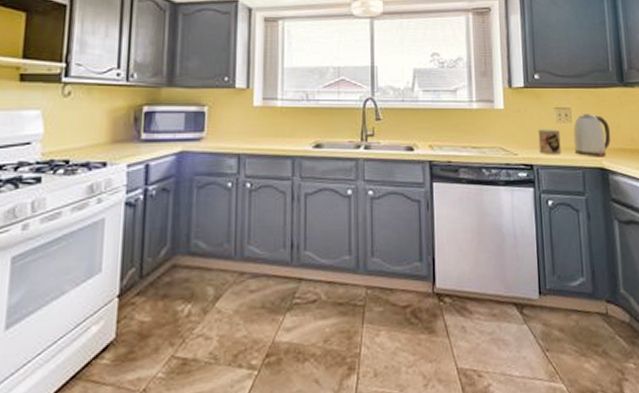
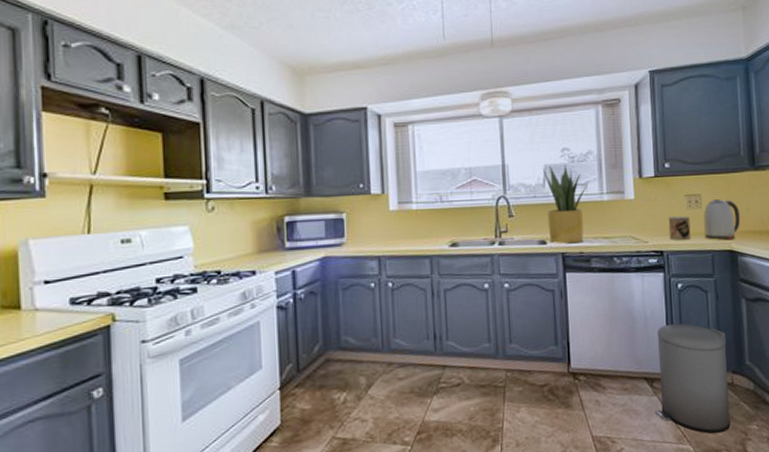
planter: none [412,69,458,152] -> present [543,164,588,244]
pedal bin: none [524,243,606,372] -> present [654,323,731,434]

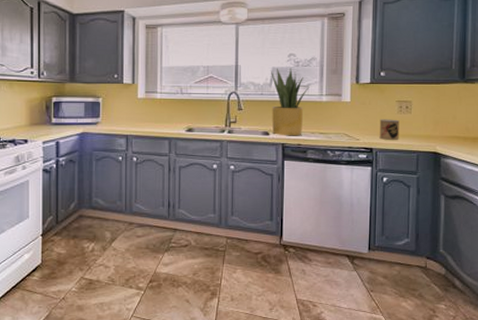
pedal bin: present [654,323,731,434] -> none [353,211,424,309]
kettle: present [703,199,741,241] -> none [411,106,447,143]

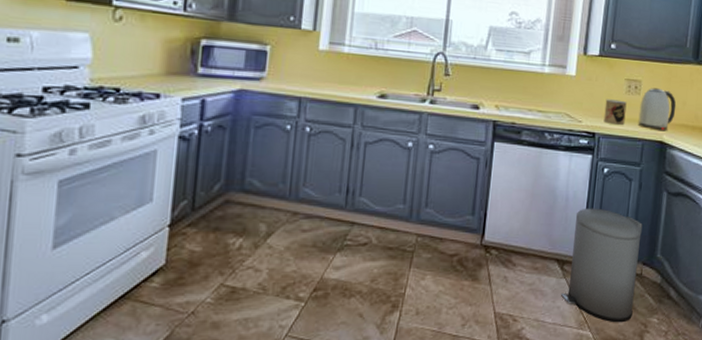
planter: present [271,68,310,136] -> none [483,29,531,113]
pedal bin: none [353,211,424,309] -> present [560,208,643,323]
kettle: none [411,106,447,143] -> present [638,88,677,132]

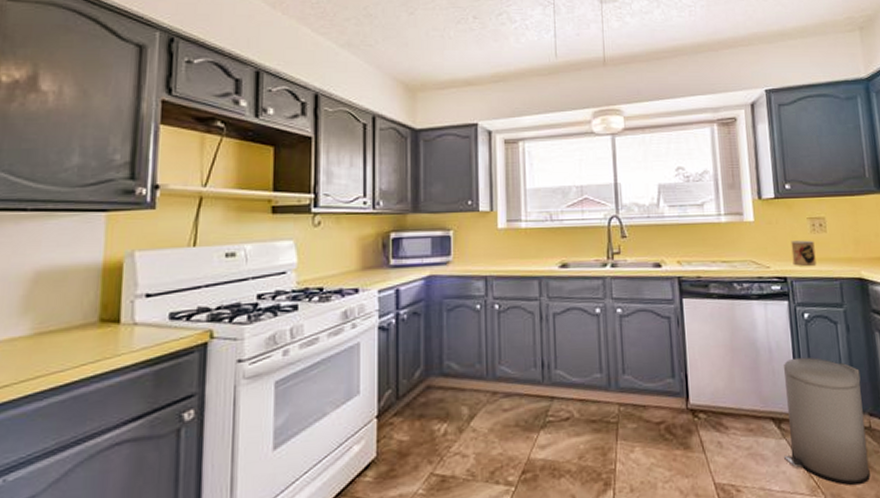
kettle: present [638,88,677,132] -> none [828,223,870,267]

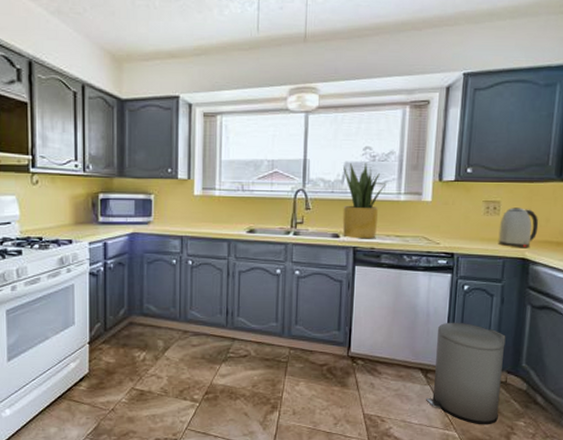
planter: none [657,184,705,268] -> present [342,163,387,239]
tin can: present [790,240,817,267] -> none [462,221,486,246]
kettle: none [828,223,870,267] -> present [498,207,539,249]

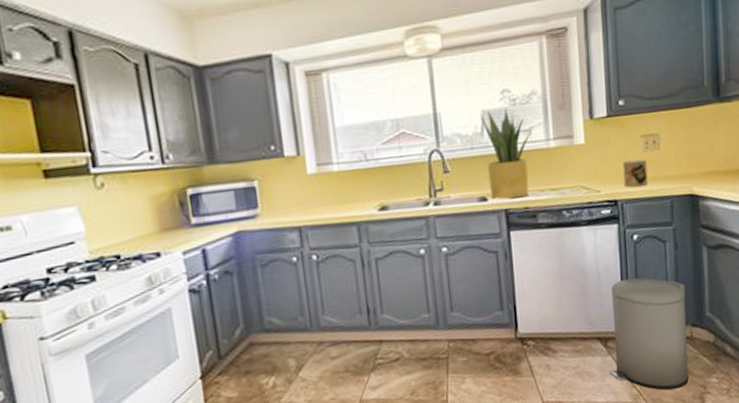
tin can: none [462,221,486,246] -> present [622,159,648,188]
kettle: present [498,207,539,249] -> none [661,137,703,185]

